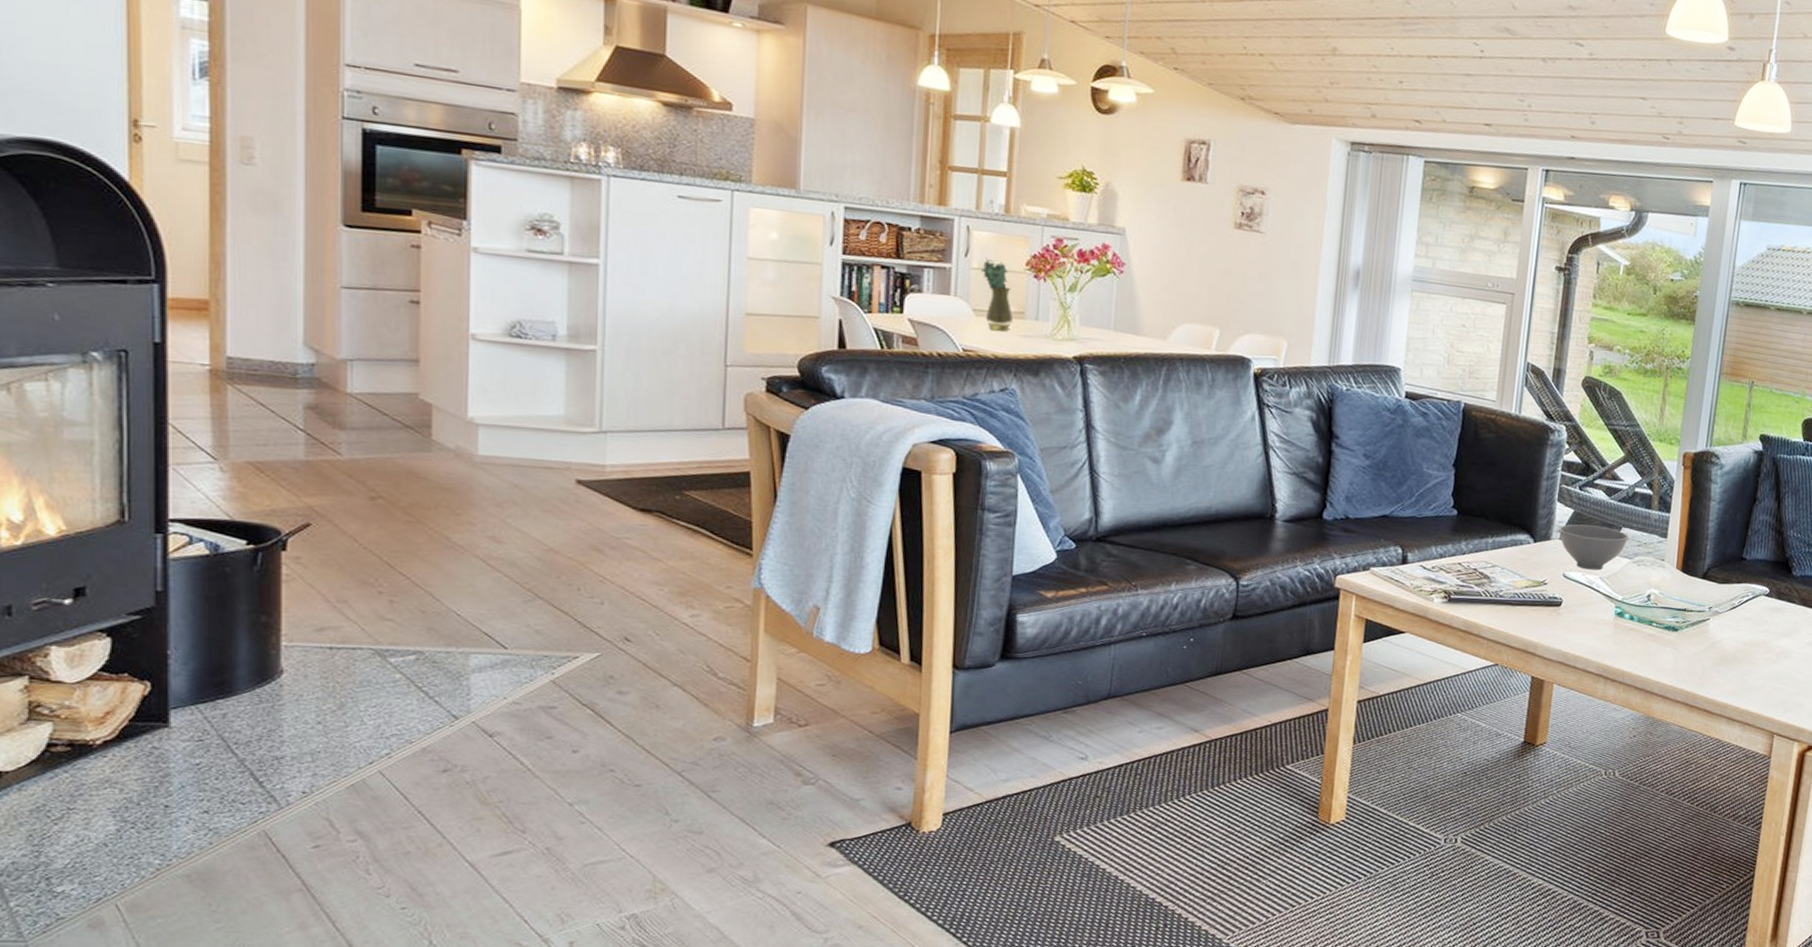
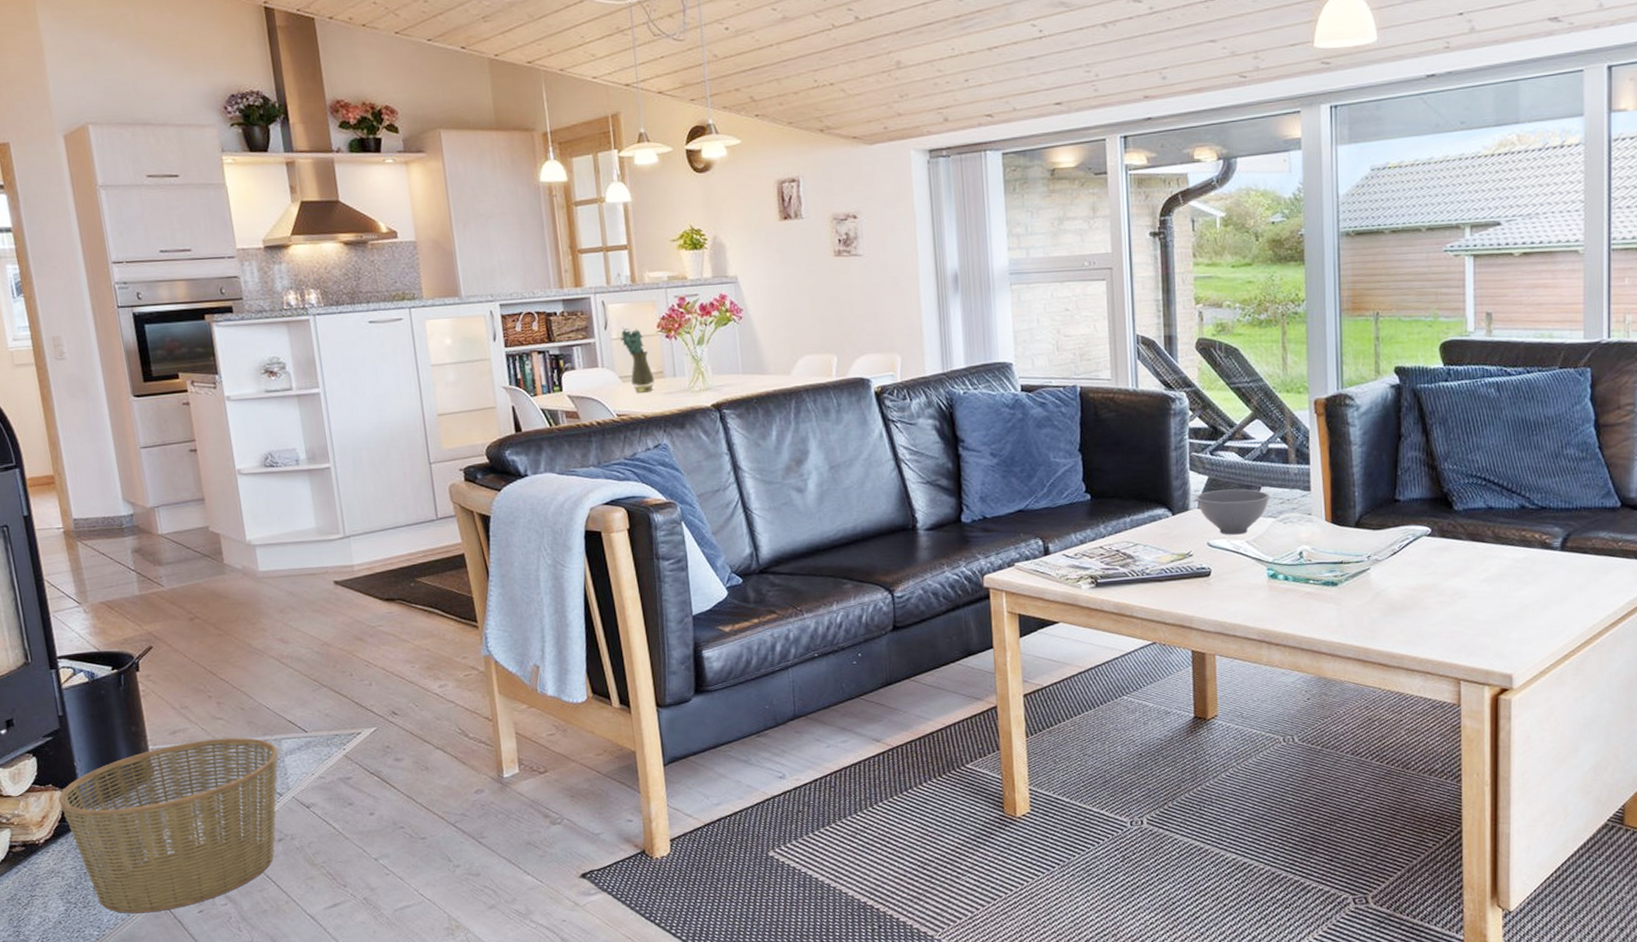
basket: none [135,642,463,843] -> present [58,737,279,914]

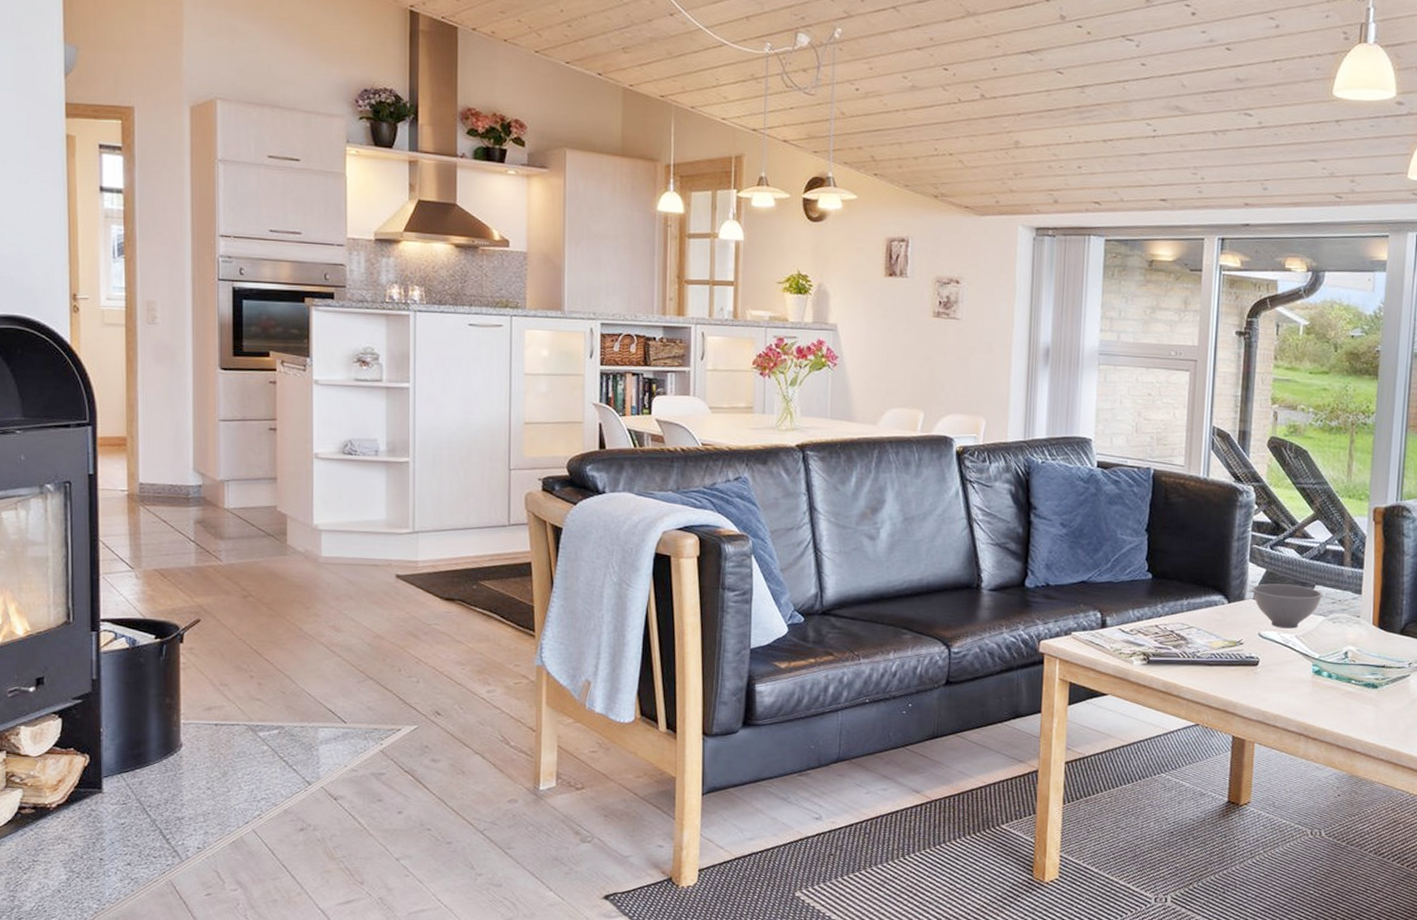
basket: present [58,737,279,914] -> none [78,719,314,891]
vase: present [620,326,655,394] -> none [715,359,743,426]

